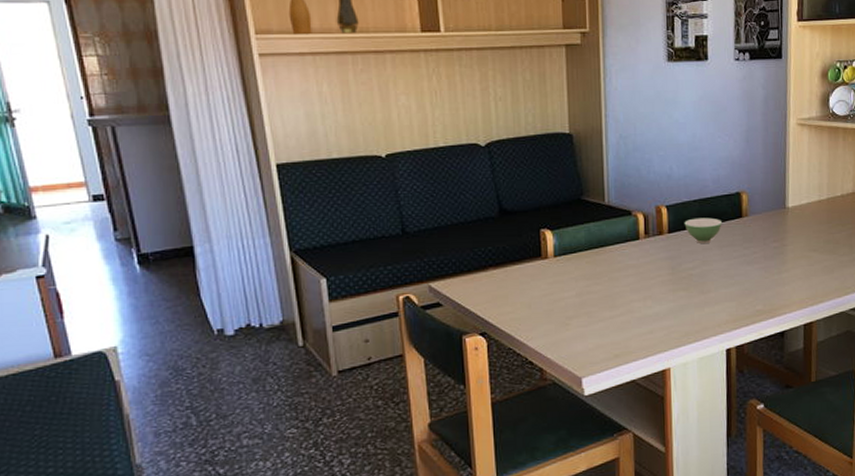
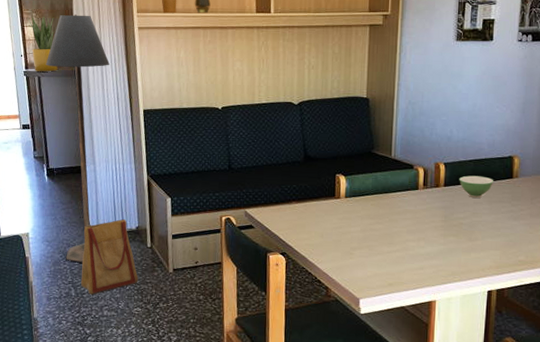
planter: none [86,41,141,120] -> present [27,16,58,72]
floor lamp: none [121,37,221,380] -> present [45,13,110,263]
shopping bag: none [203,313,289,420] -> present [80,219,138,295]

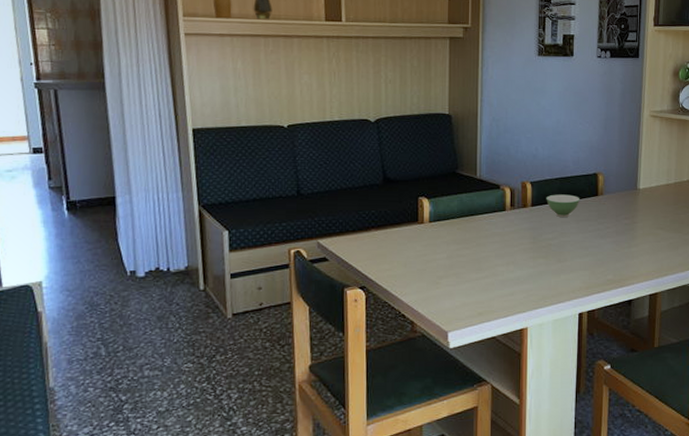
planter: present [27,16,58,72] -> none [39,17,81,85]
floor lamp: present [45,13,110,263] -> none [64,15,149,315]
shopping bag: present [80,219,138,295] -> none [113,259,189,352]

